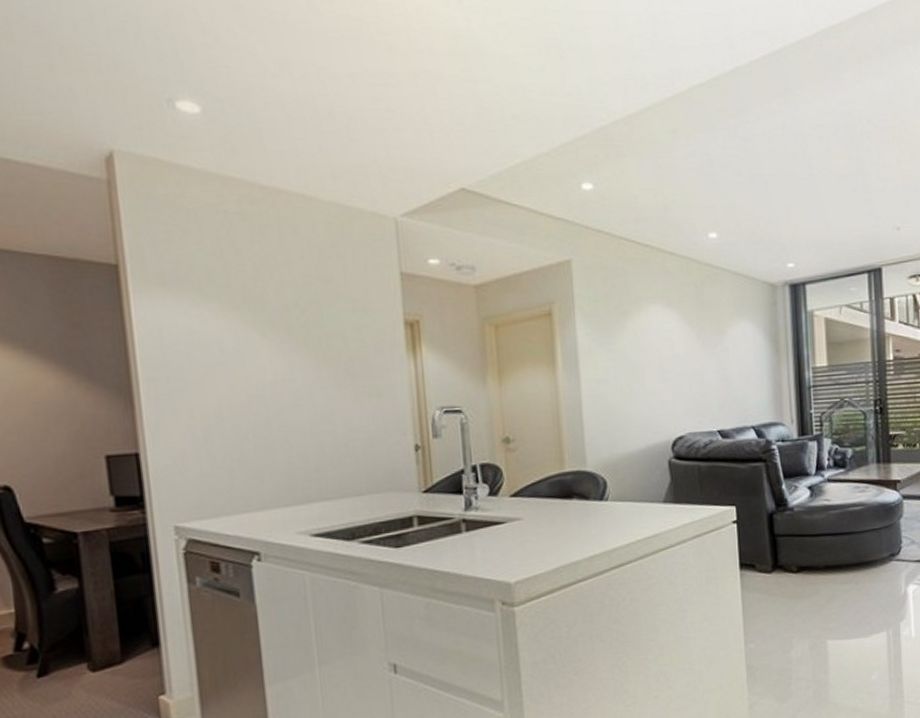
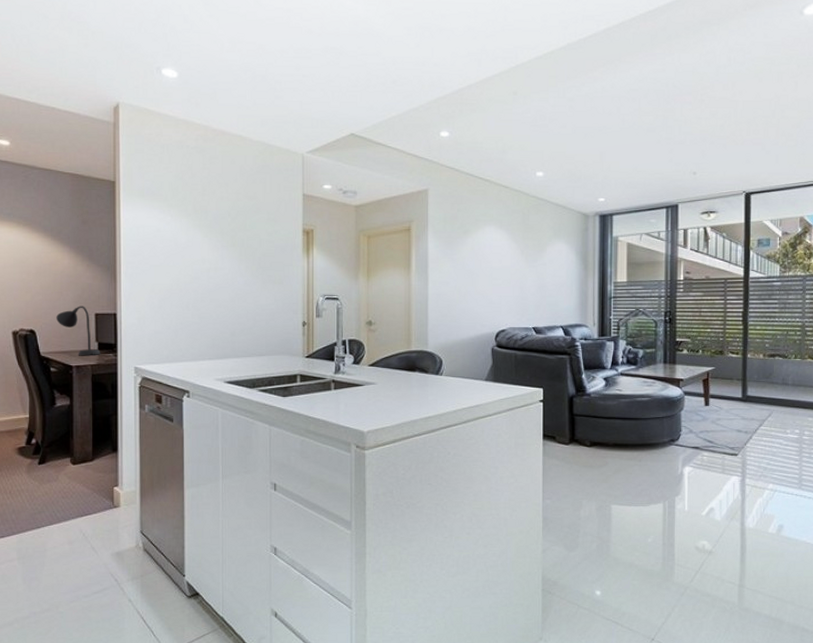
desk lamp: none [43,445,120,518] -> present [56,306,101,356]

